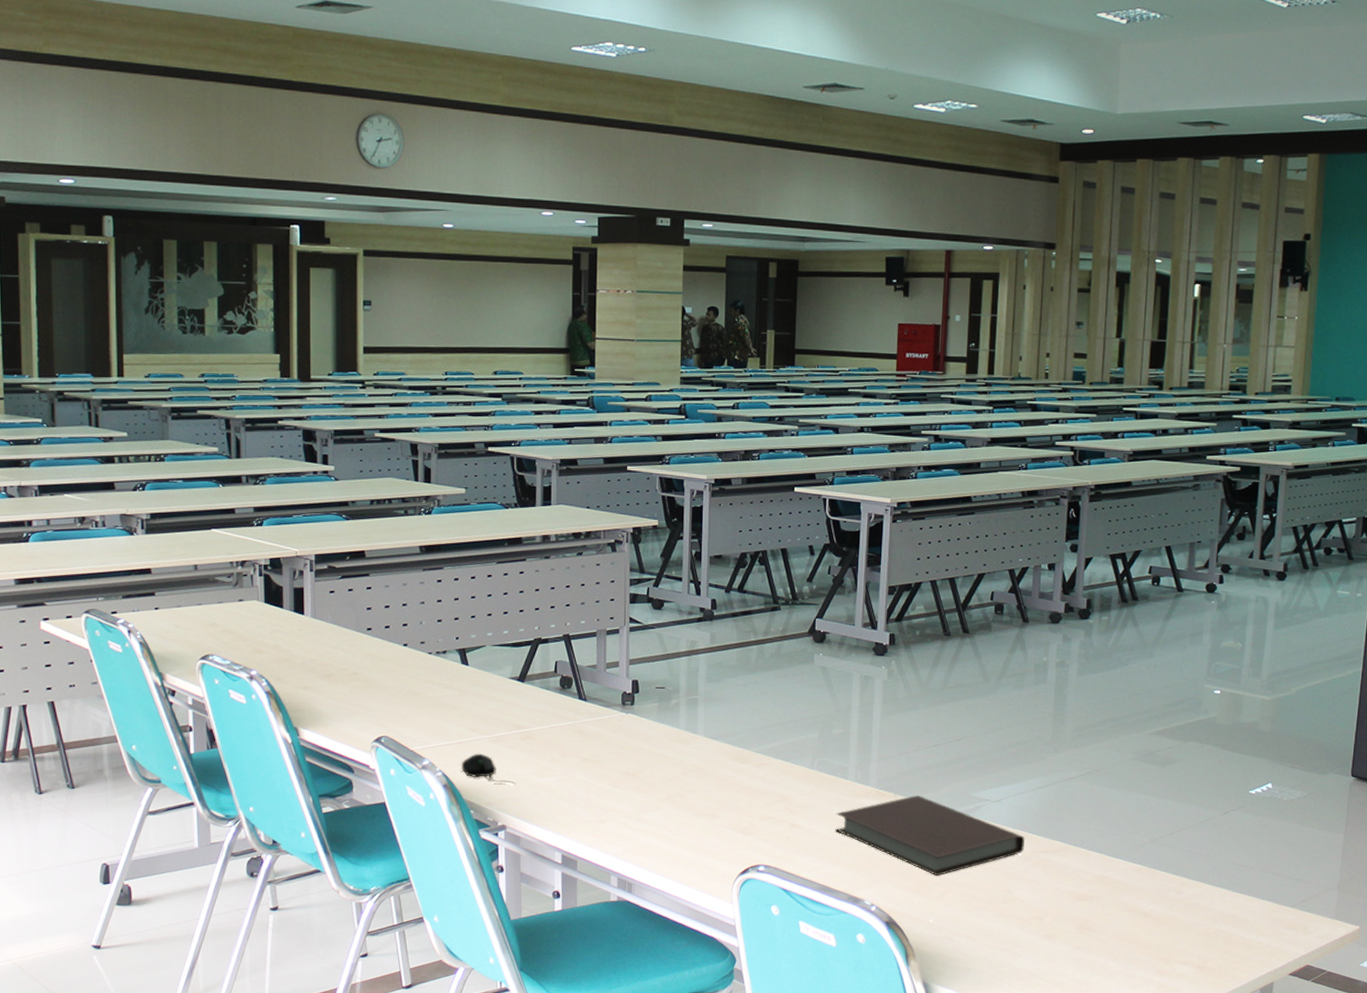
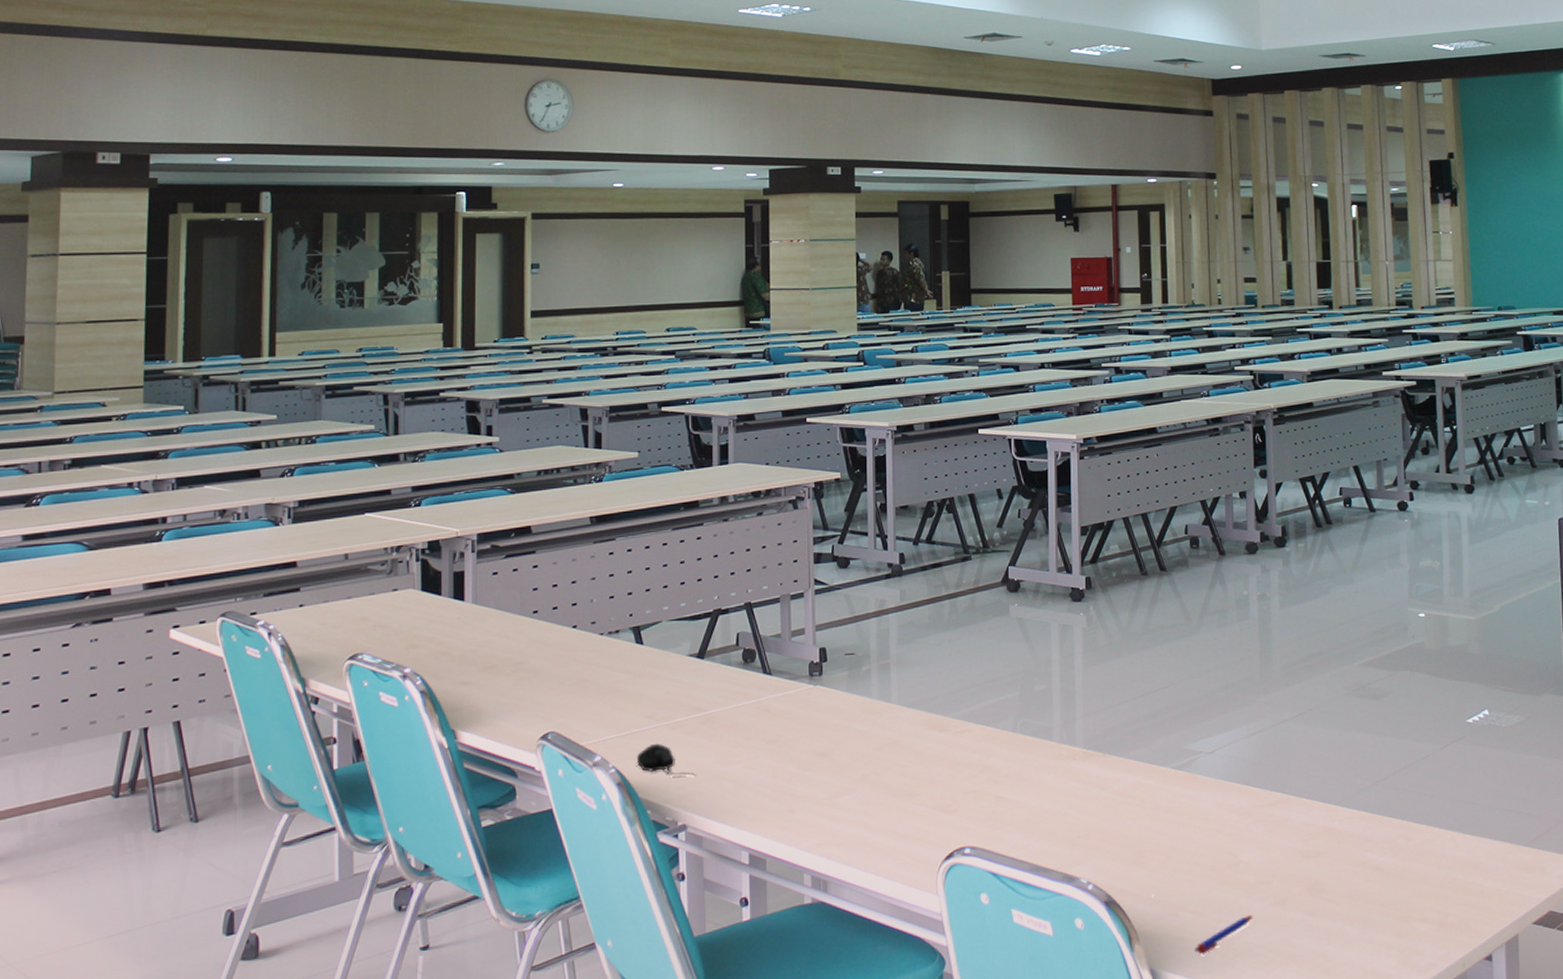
notebook: present [835,795,1025,877] -> none [1043,753,1244,844]
pen: none [966,944,1023,975] -> present [1195,914,1253,955]

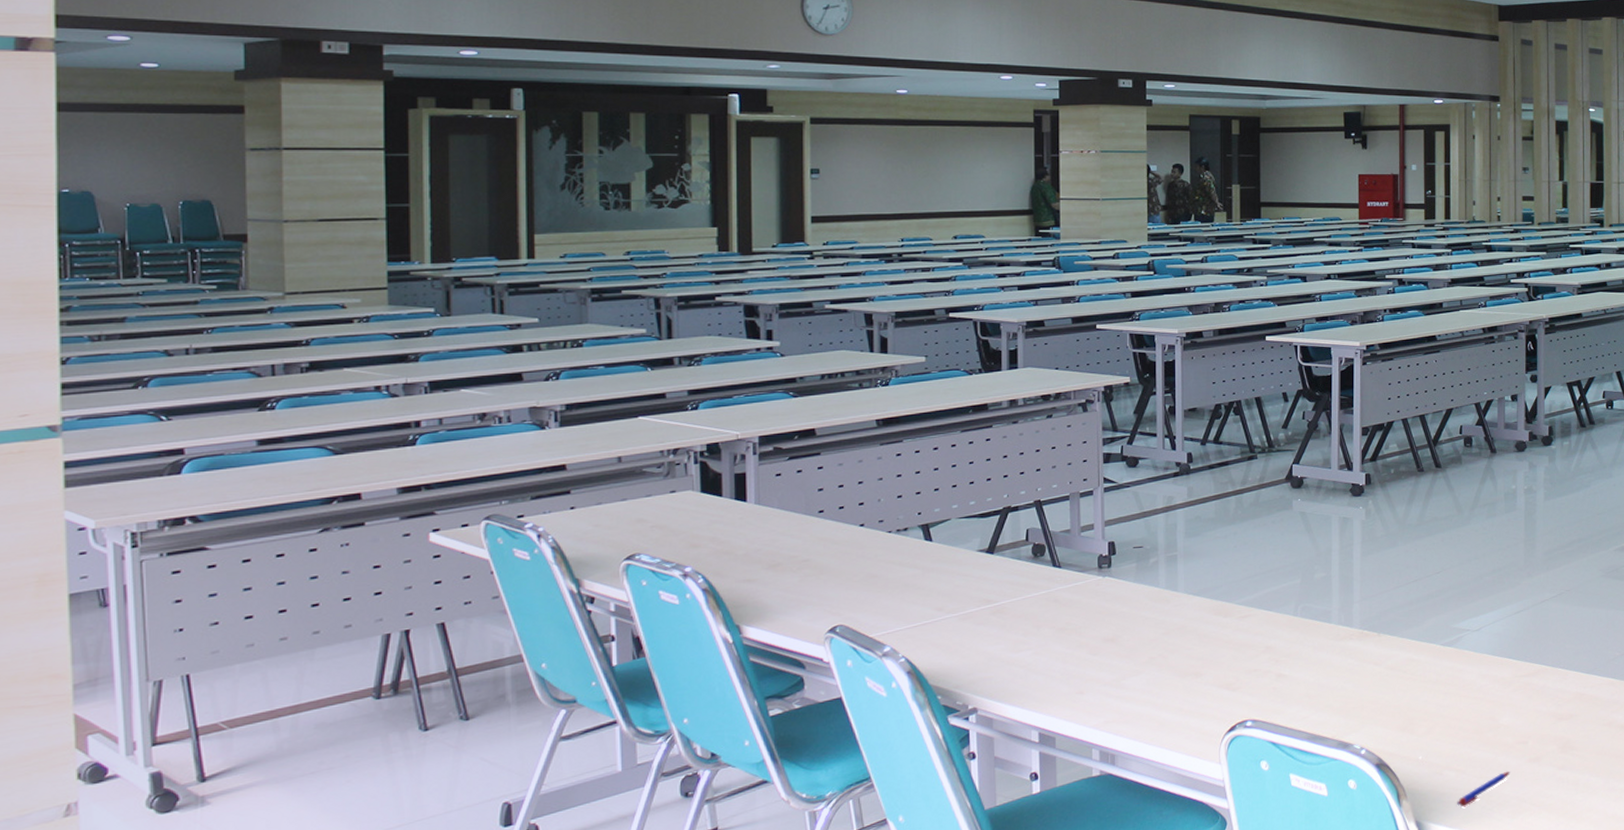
computer mouse: present [636,743,696,777] -> none [926,633,986,664]

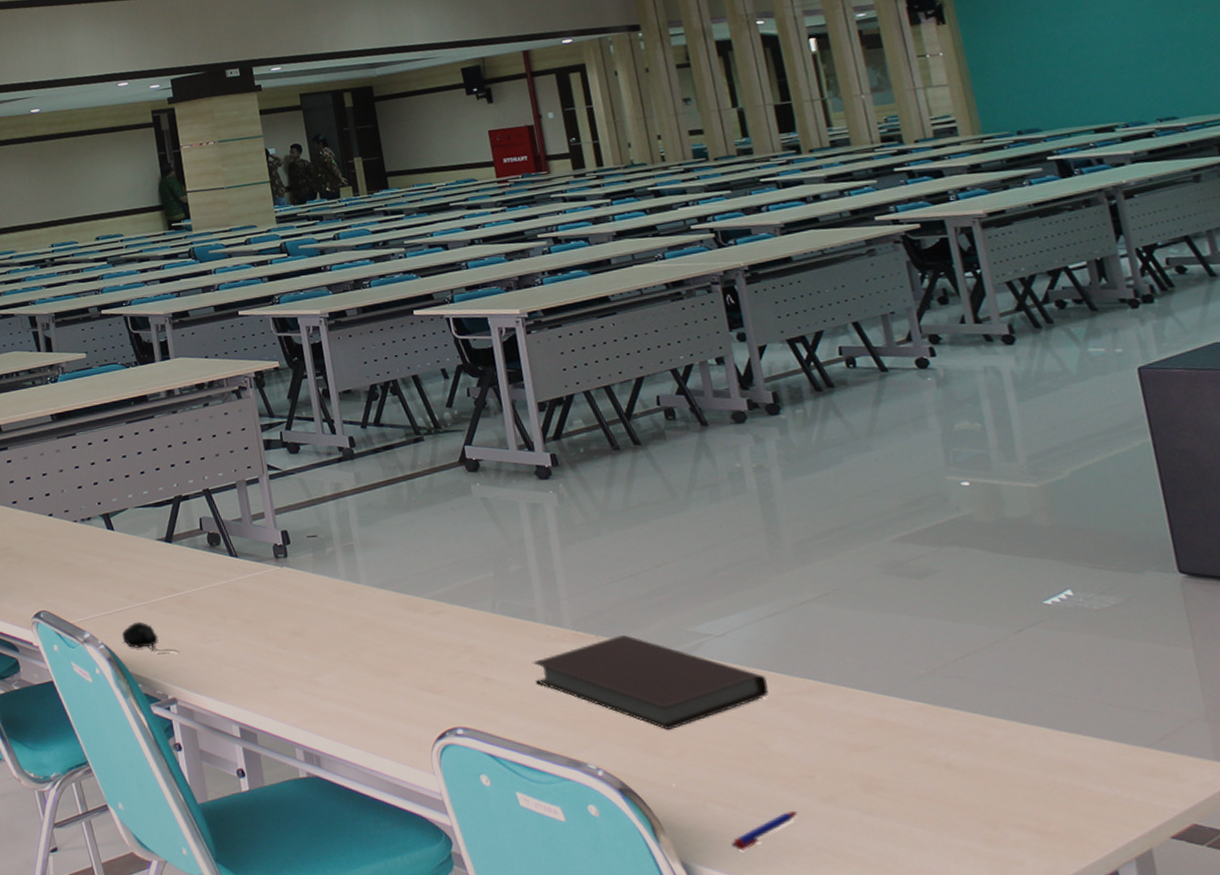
computer mouse: none [926,633,986,664] -> present [121,621,179,653]
notebook: none [1321,632,1505,712] -> present [532,635,769,731]

